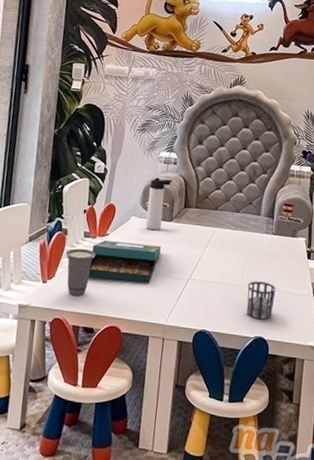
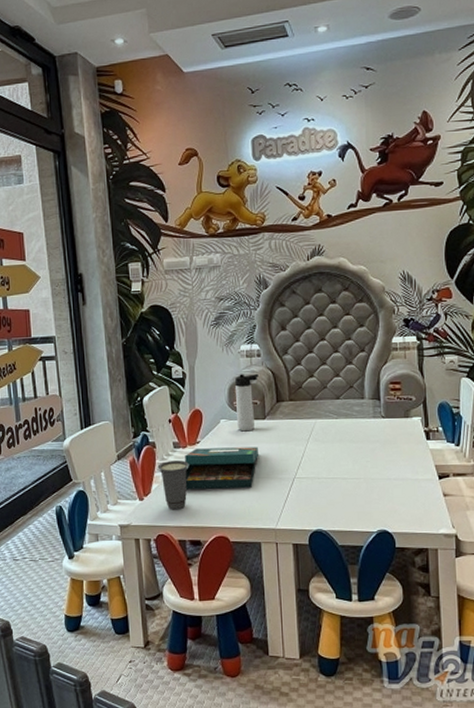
cup: present [246,281,276,320] -> none [361,471,395,512]

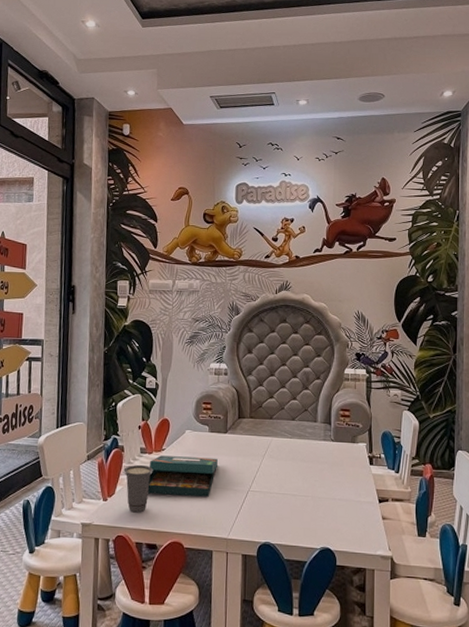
thermos bottle: present [235,373,259,432] -> none [201,389,224,443]

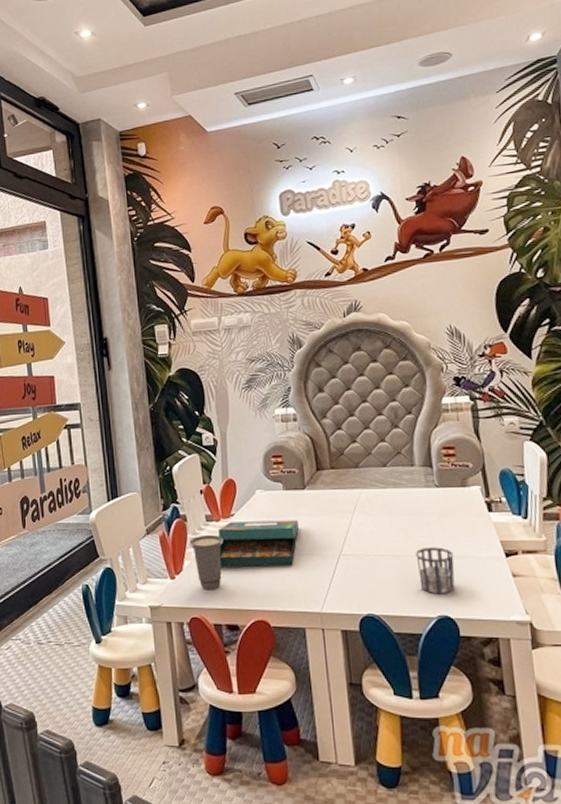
cup: none [309,490,339,530] -> present [415,547,455,595]

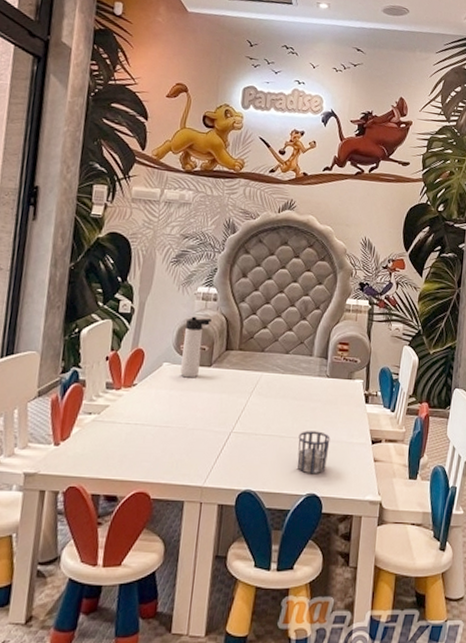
cup: present [189,534,224,590] -> none [83,402,120,459]
board game: present [218,520,299,567] -> none [110,391,198,439]
thermos bottle: none [270,439,296,503] -> present [180,316,212,378]

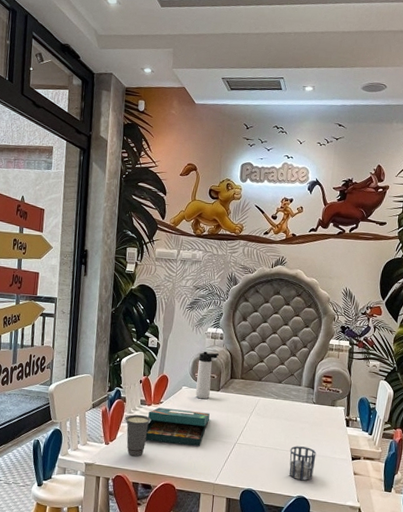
cup: none [83,402,120,459] -> present [124,414,151,457]
board game: none [110,391,198,439] -> present [145,407,210,446]

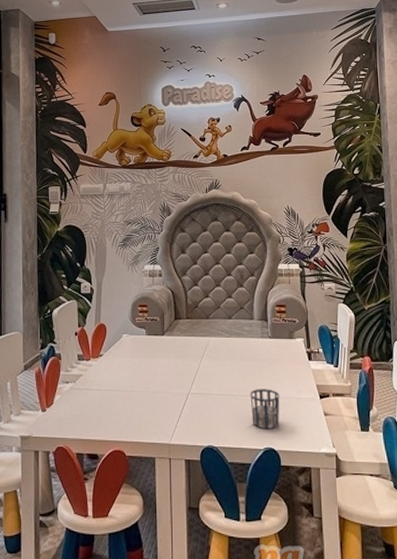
cup: present [124,414,151,457] -> none [61,372,91,422]
board game: present [145,407,210,446] -> none [86,361,156,402]
thermos bottle: present [195,351,219,400] -> none [138,292,159,347]

